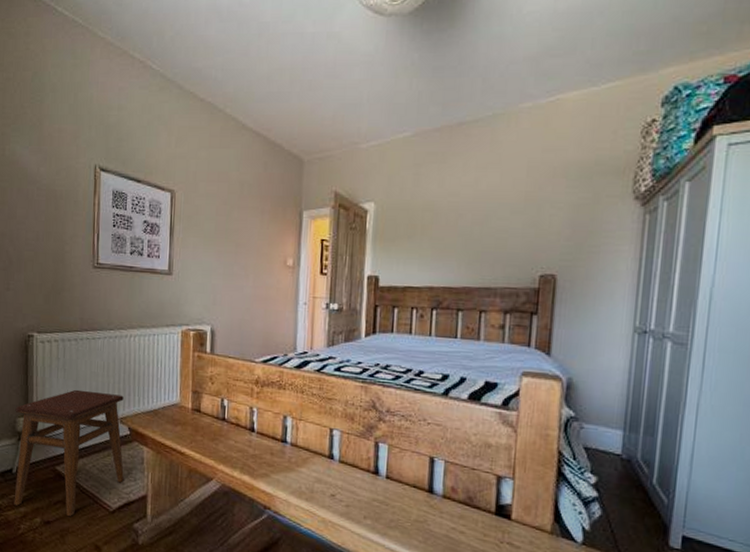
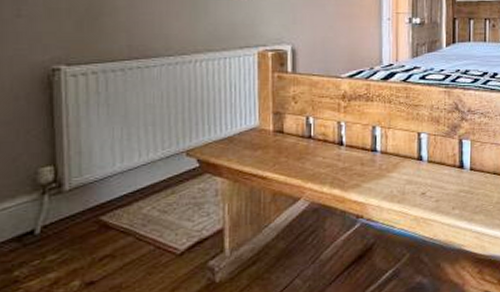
stool: present [14,389,124,516] -> none [36,125,193,273]

